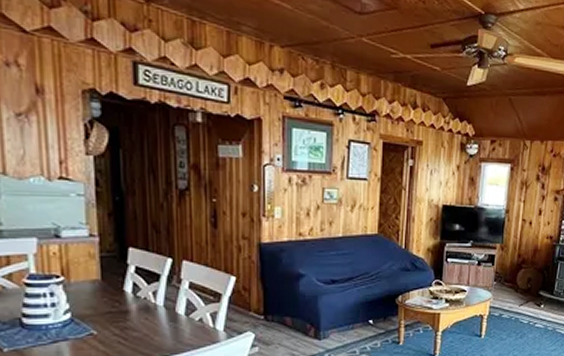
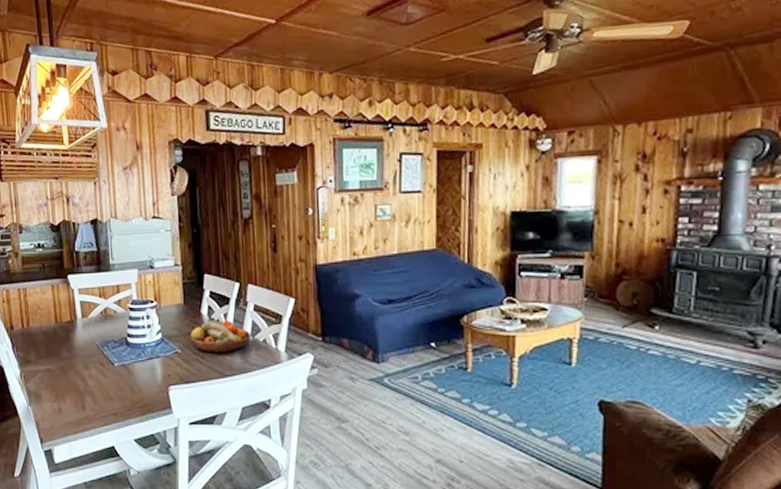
fruit bowl: none [108,298,186,333] -> present [189,319,252,352]

